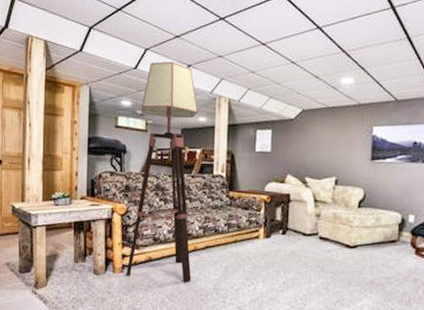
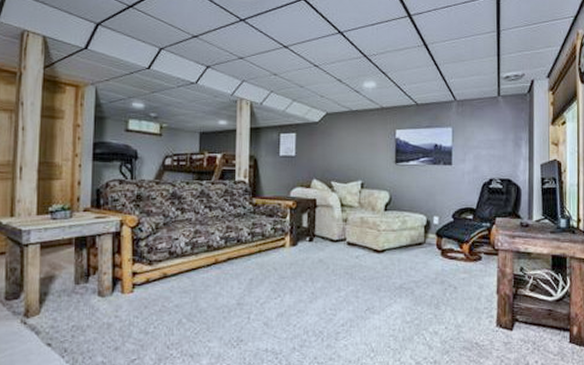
floor lamp: present [126,61,199,282] -> none [137,61,218,298]

